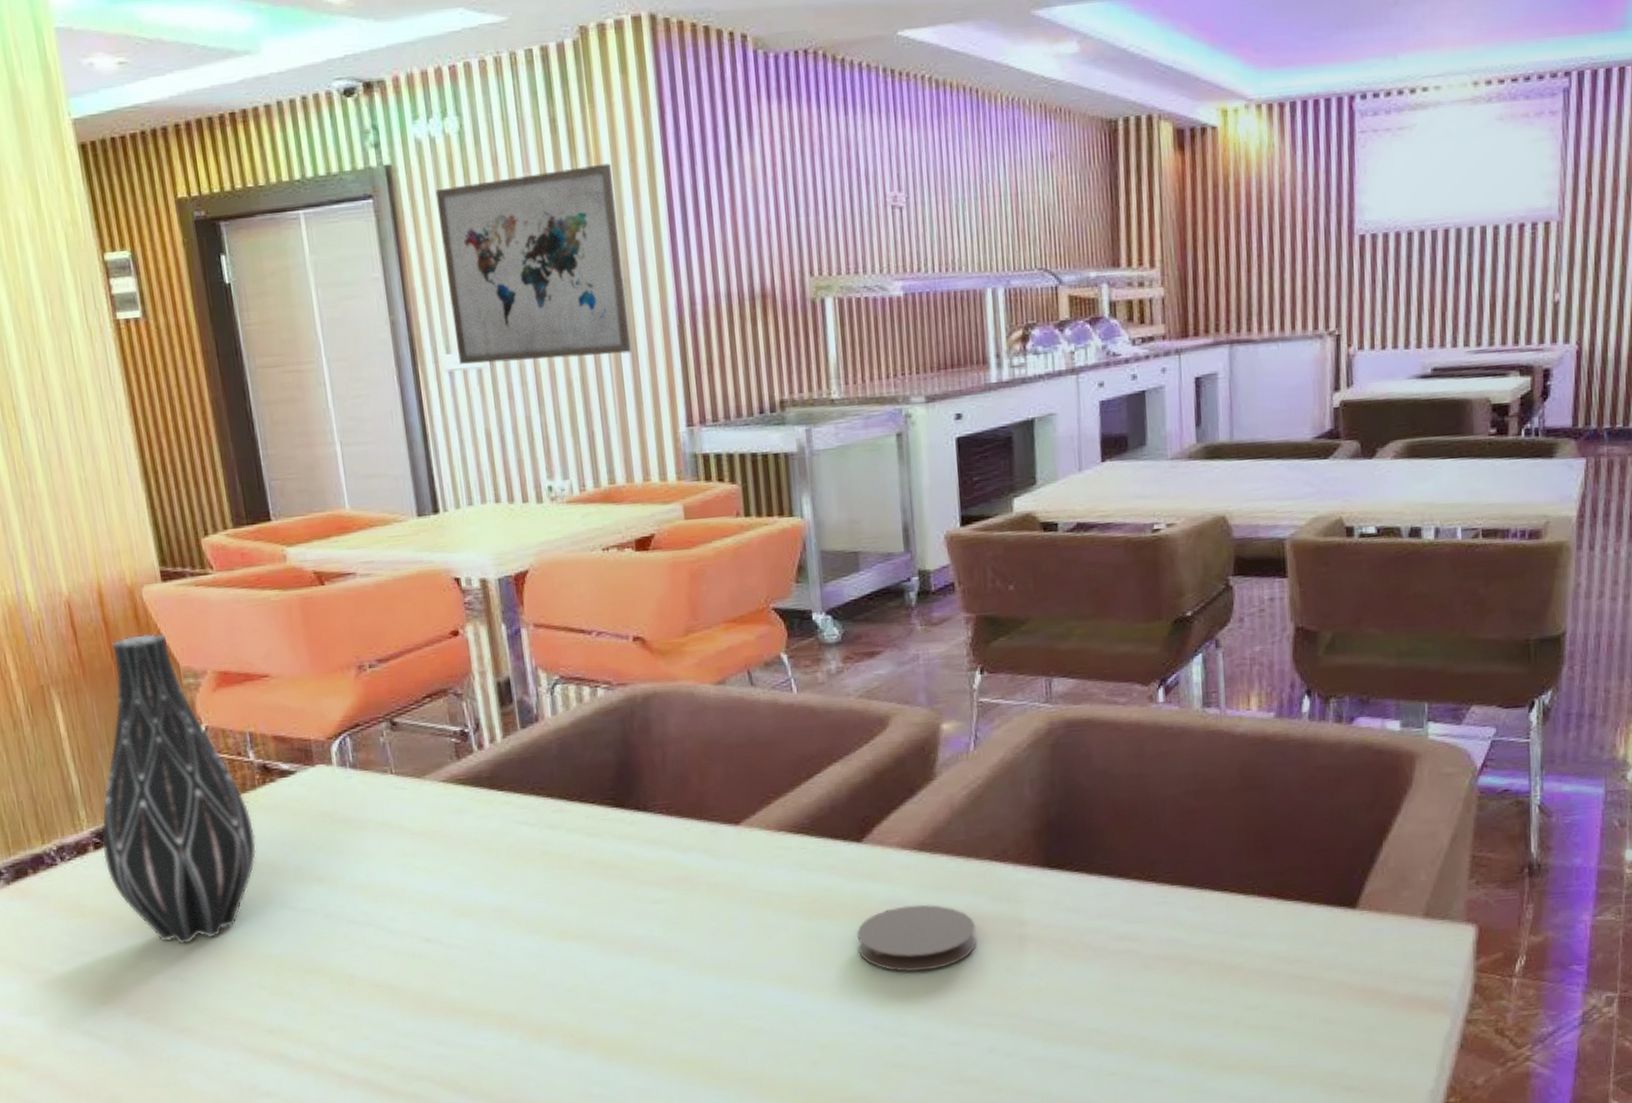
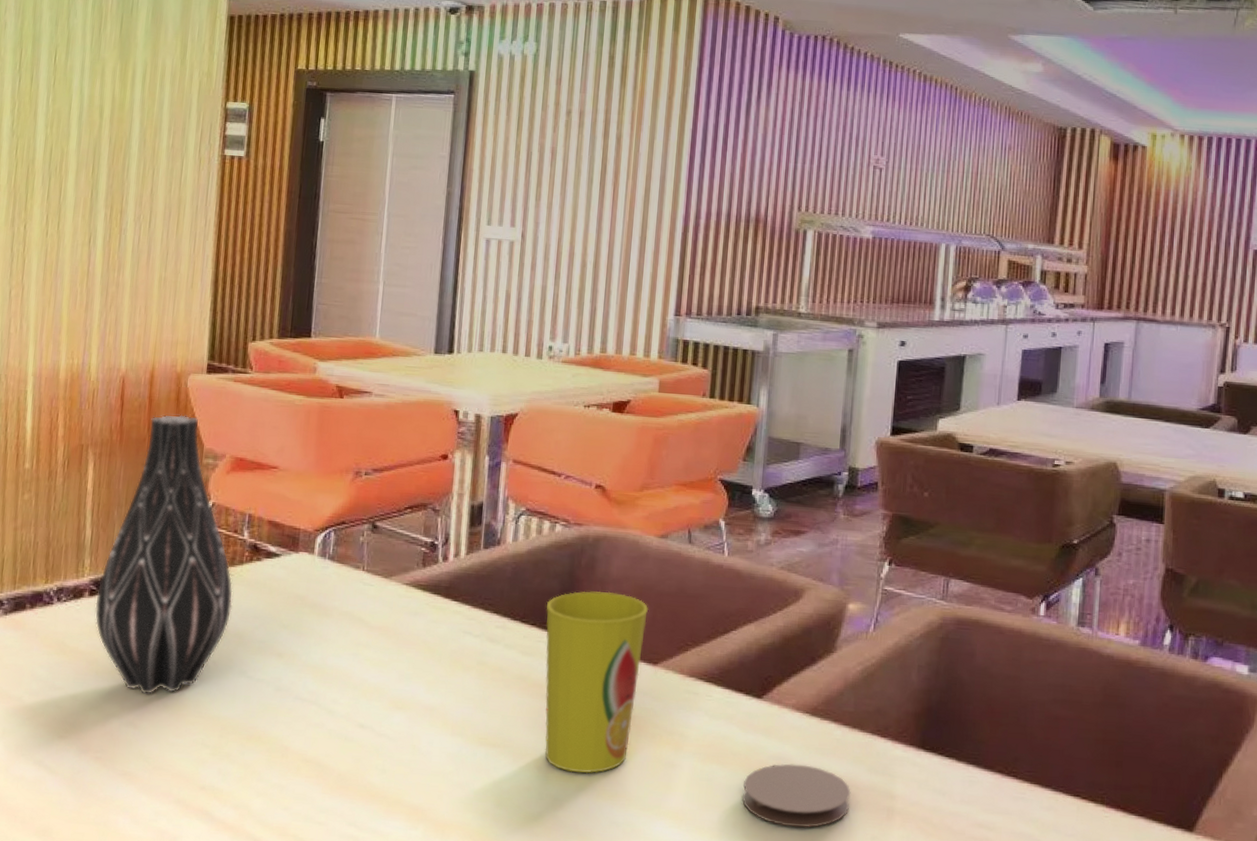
wall art: present [435,163,631,364] -> none [496,95,652,248]
cup: none [604,753,725,953] -> present [545,591,649,774]

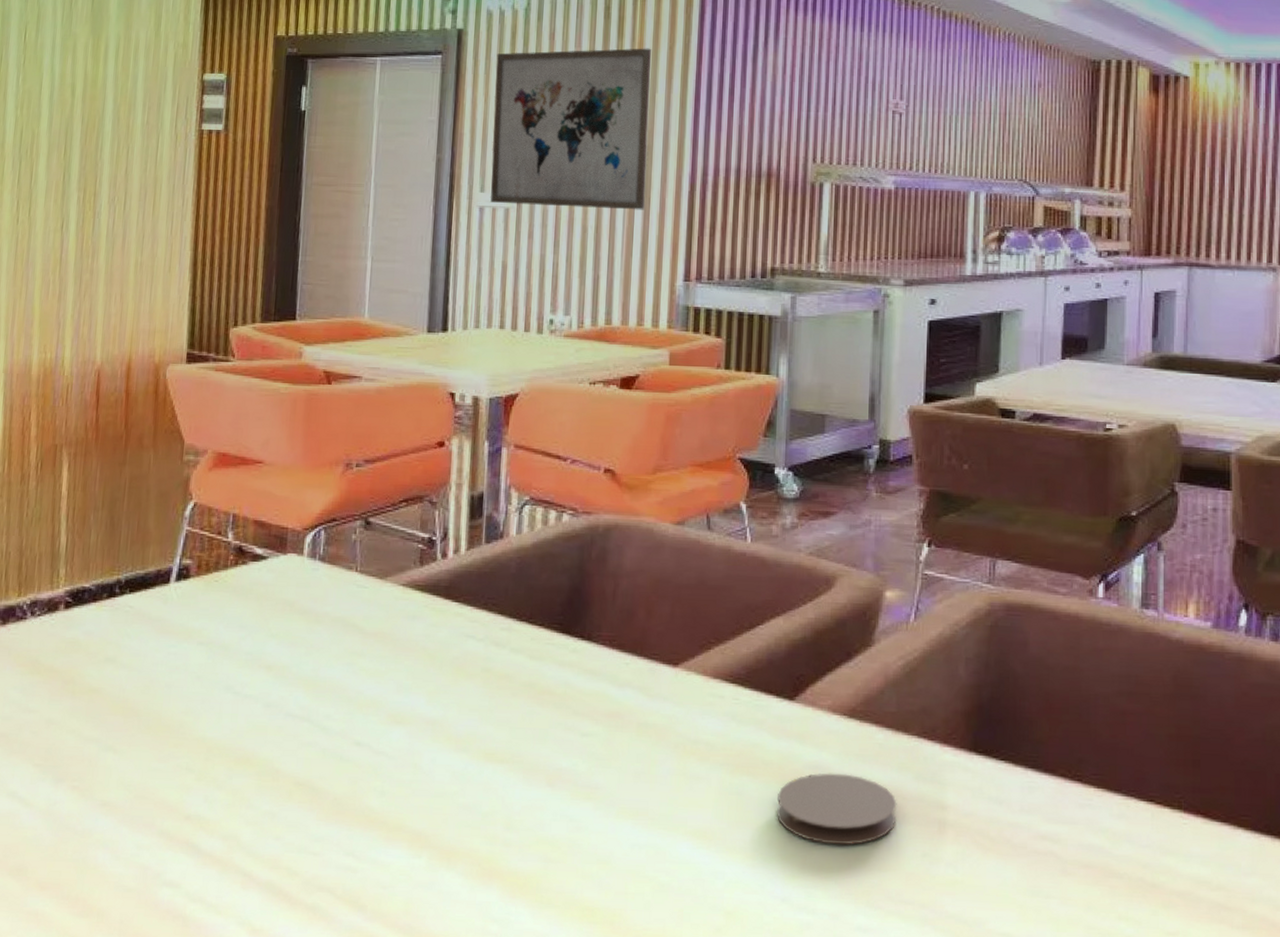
vase: present [94,414,233,695] -> none [70,408,218,716]
wall art: none [496,95,652,248] -> present [490,48,652,210]
cup: present [545,591,649,774] -> none [554,586,667,790]

